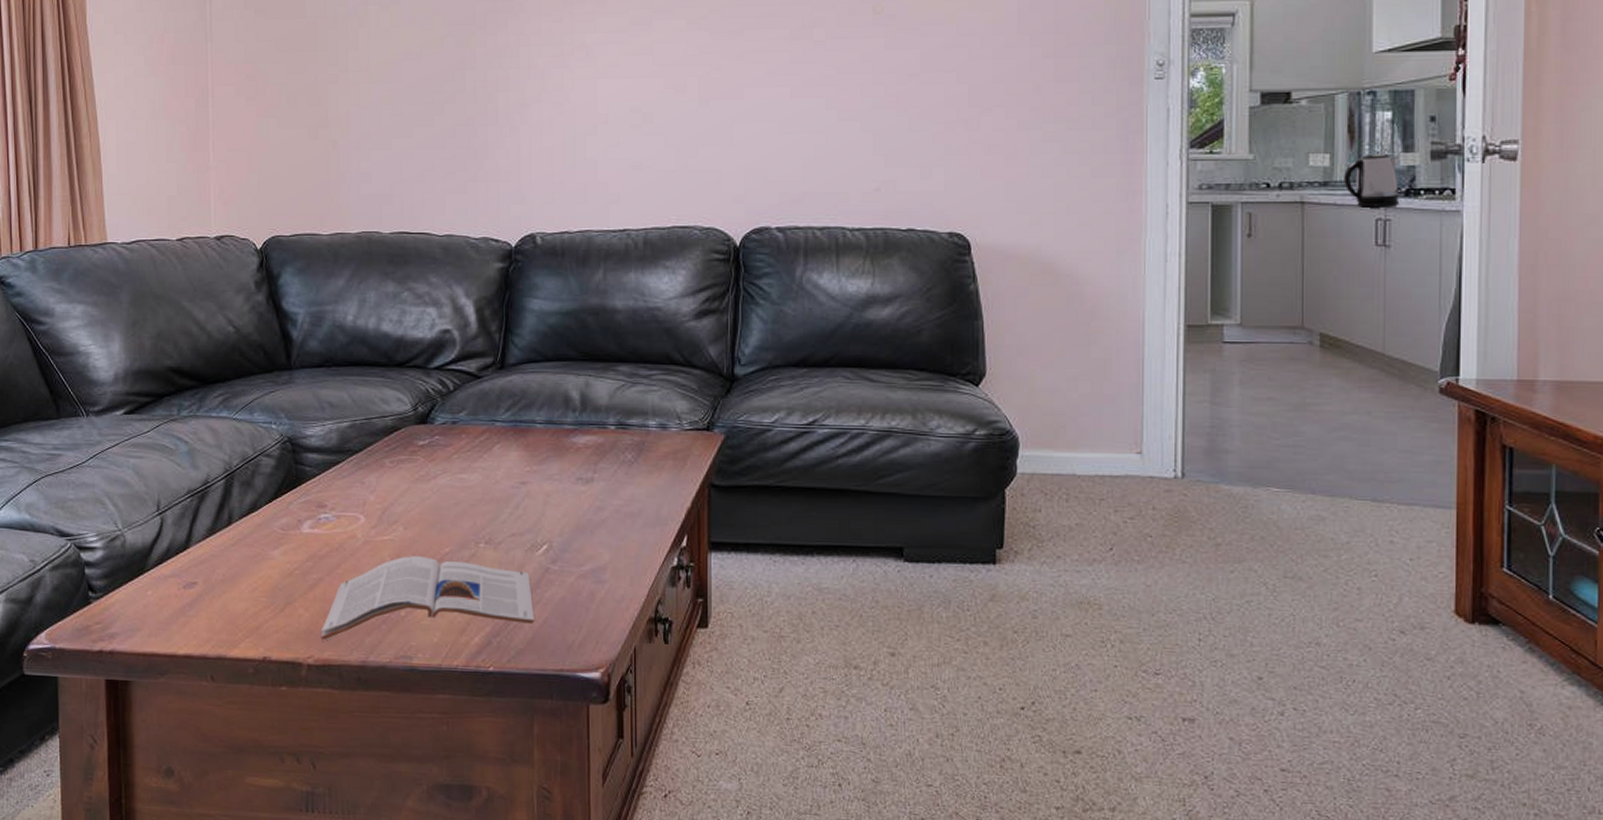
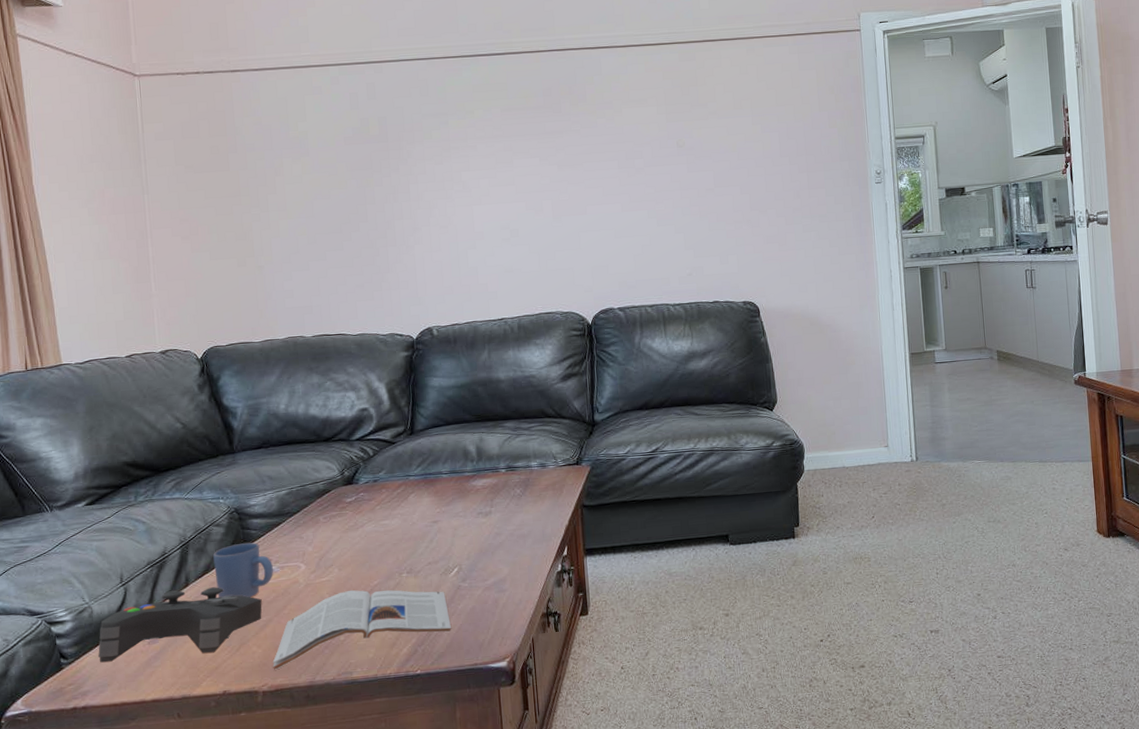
control: none [129,527,313,610] -> present [98,587,262,663]
mug: none [261,480,328,549] -> present [213,542,273,598]
kettle: present [1344,153,1400,207] -> none [1003,225,1039,263]

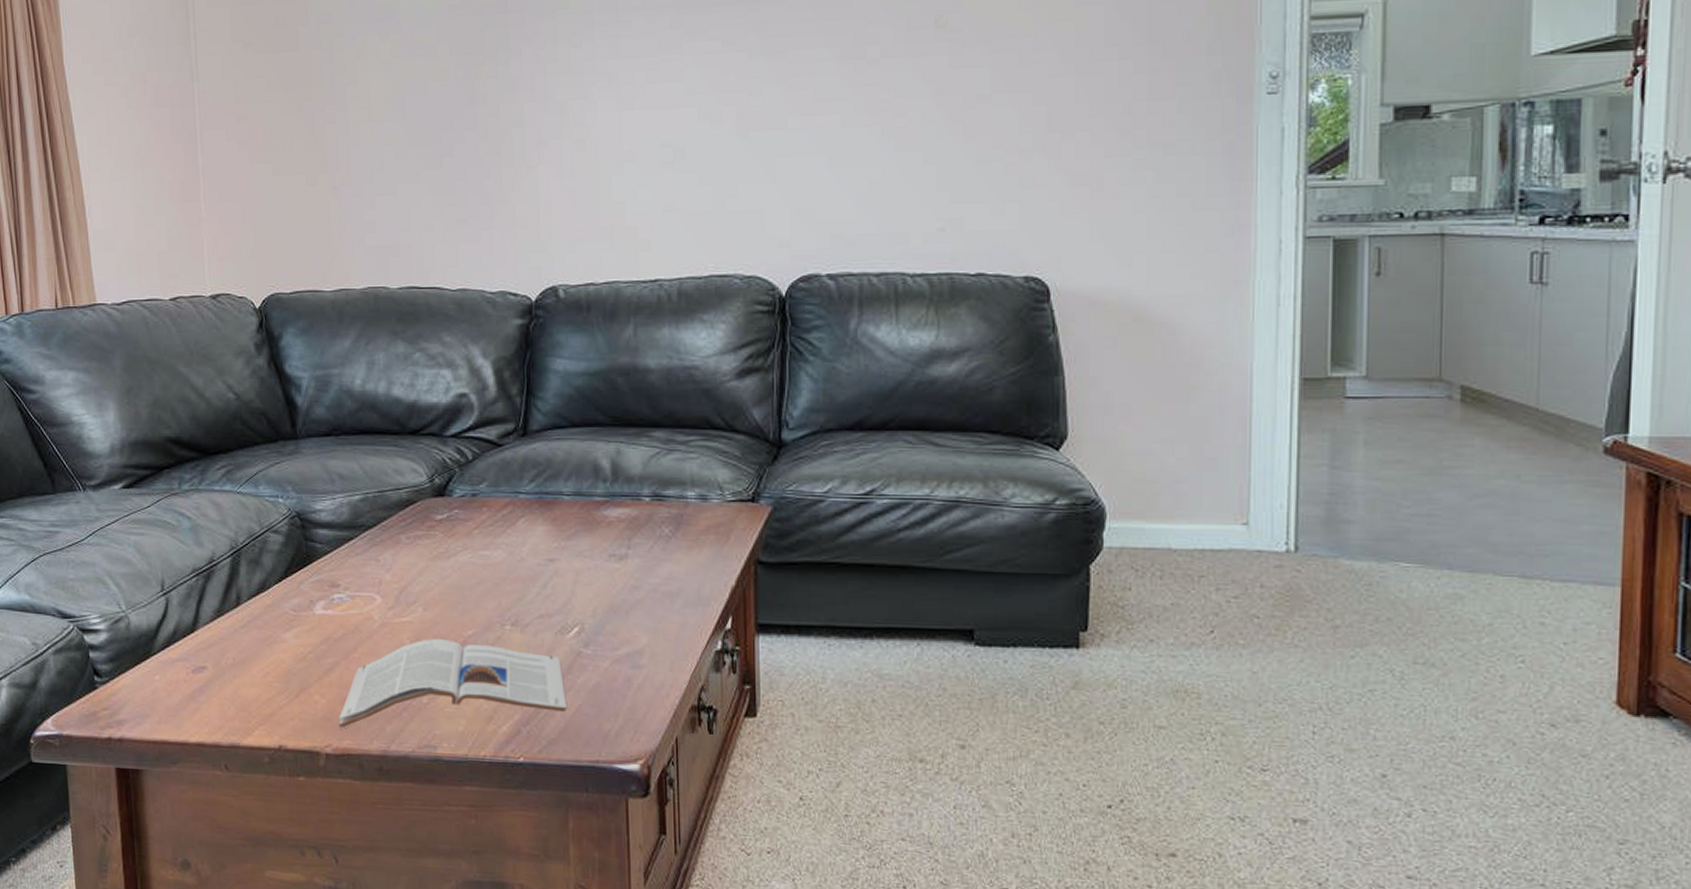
control: present [98,587,262,663] -> none [135,608,328,696]
mug: present [213,542,273,598] -> none [269,558,342,632]

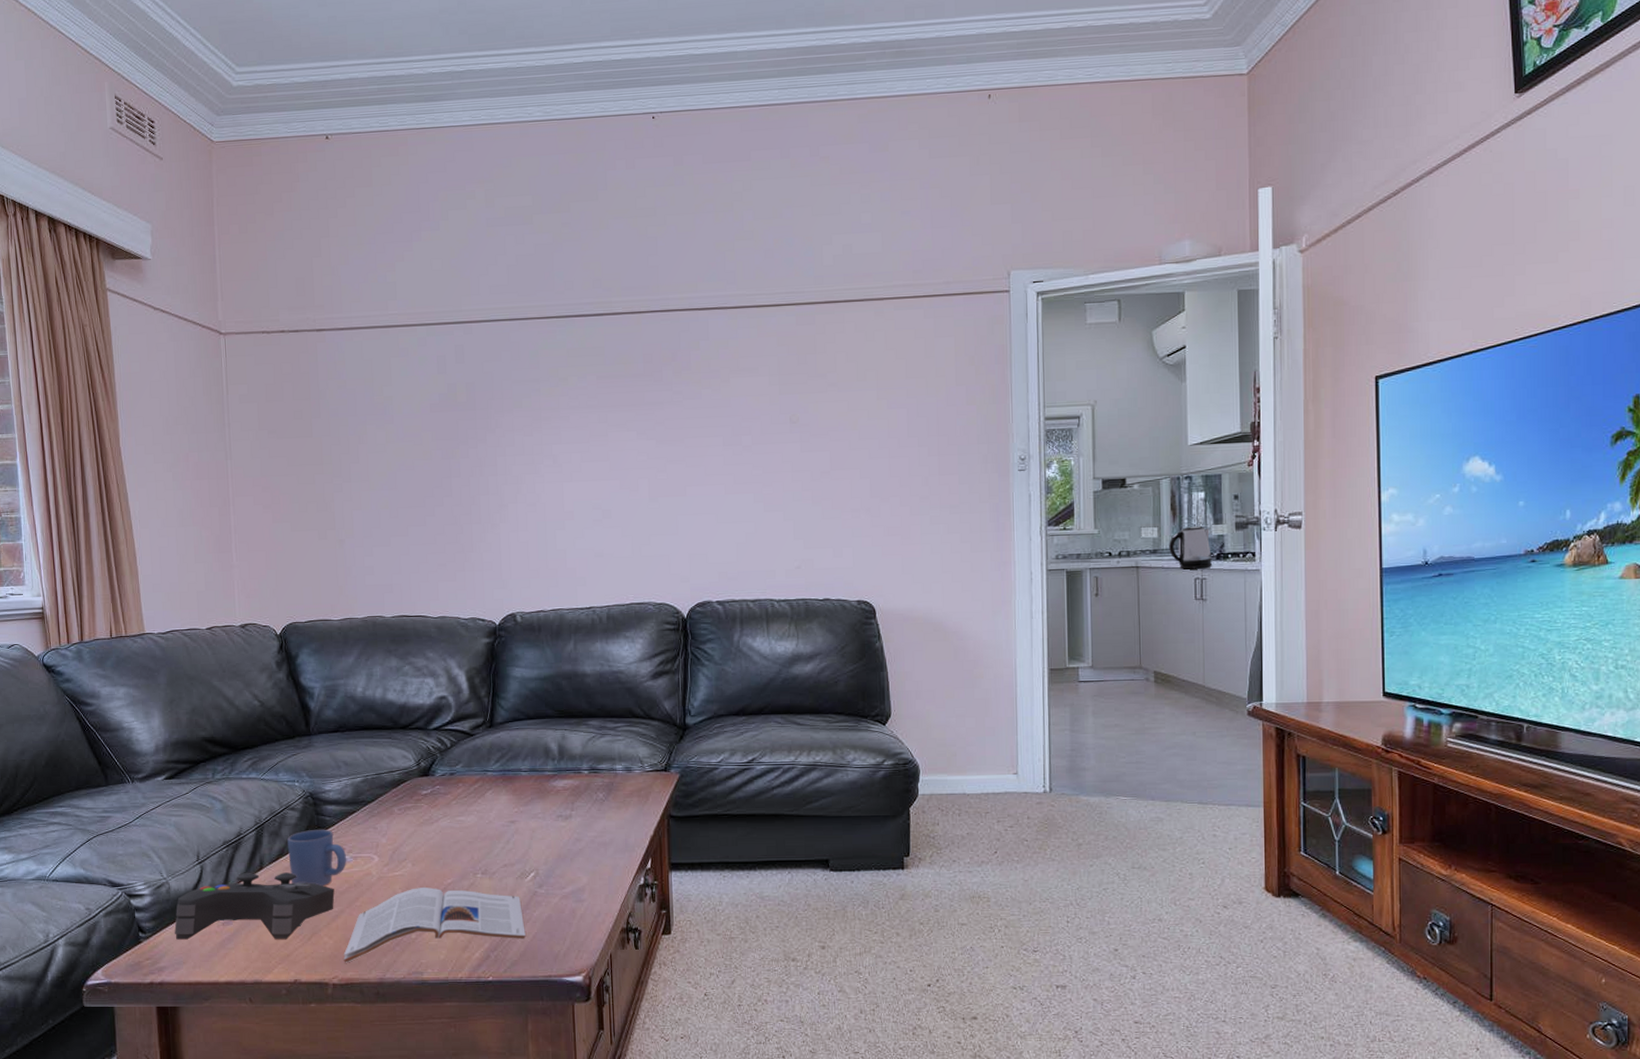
control: none [135,608,328,696] -> present [174,872,335,940]
mug: none [269,558,342,632] -> present [287,829,346,887]
kettle: none [1493,174,1561,239] -> present [1169,526,1213,570]

